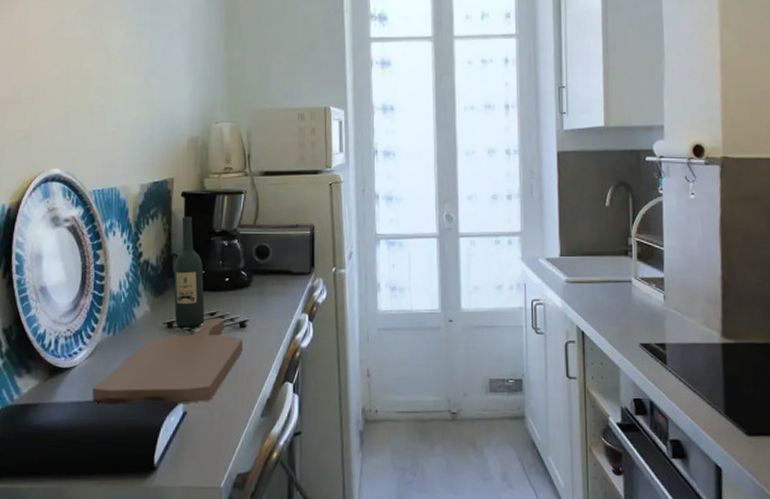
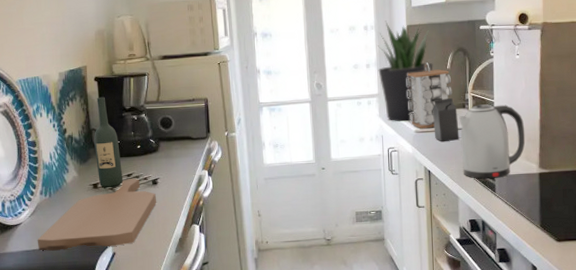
planter: none [521,144,589,268] -> present [377,20,433,122]
spice rack: none [555,197,612,278] -> present [406,62,452,128]
juice carton: none [587,241,621,297] -> present [432,97,460,142]
kettle: none [620,252,704,347] -> present [459,104,526,179]

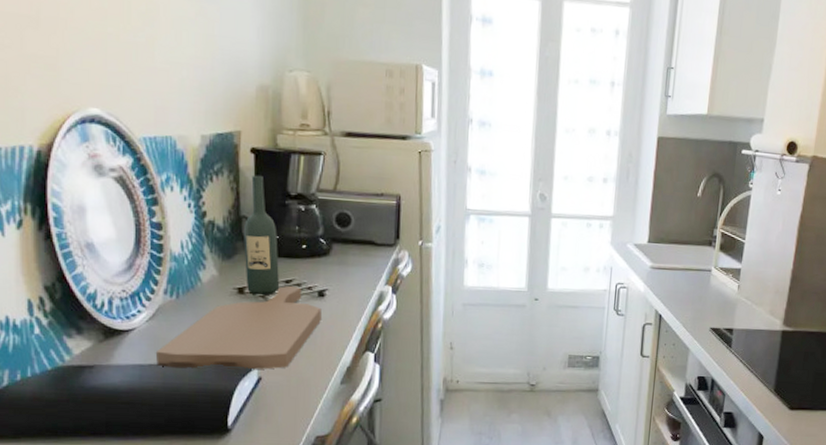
planter: present [377,20,433,122] -> none [616,127,682,253]
spice rack: present [406,62,452,128] -> none [646,185,700,265]
juice carton: present [432,97,460,142] -> none [672,231,702,283]
kettle: present [459,104,526,179] -> none [698,244,775,332]

